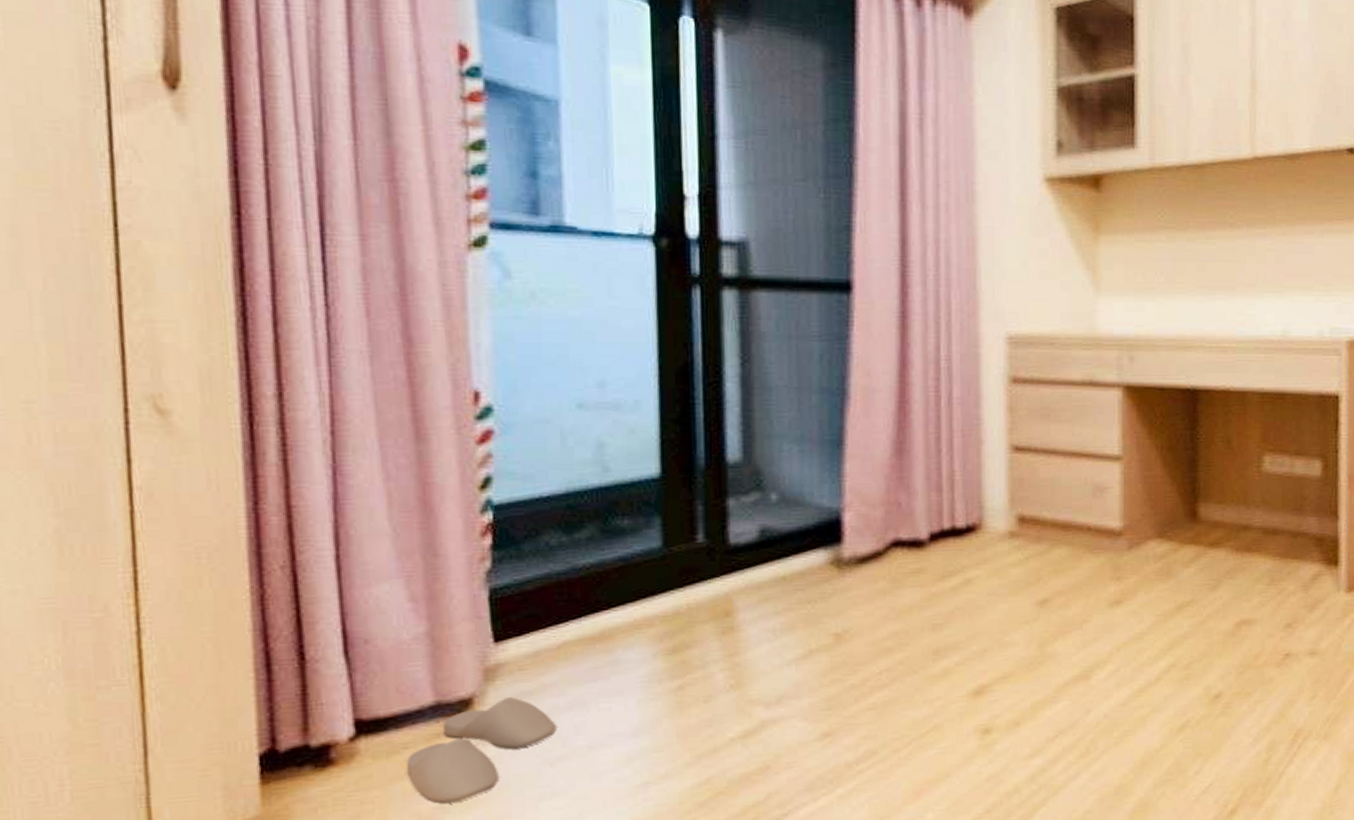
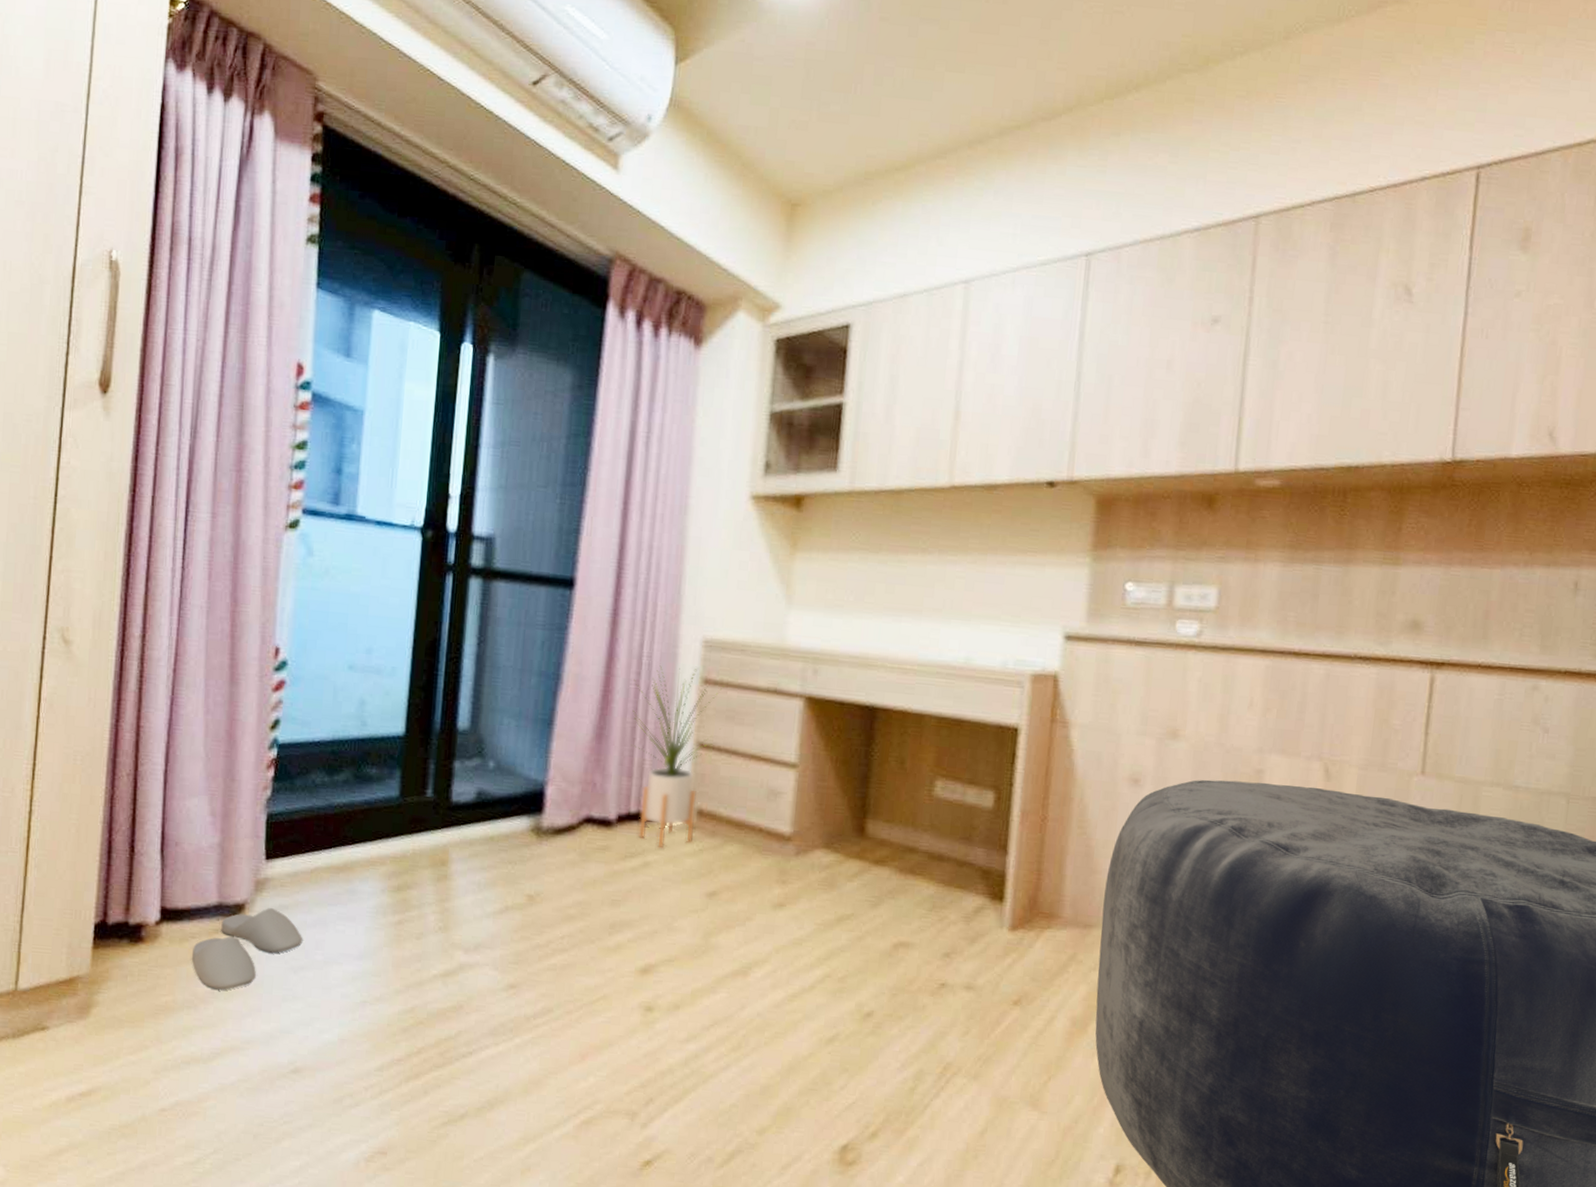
house plant: none [933,368,1035,563] -> present [630,665,724,848]

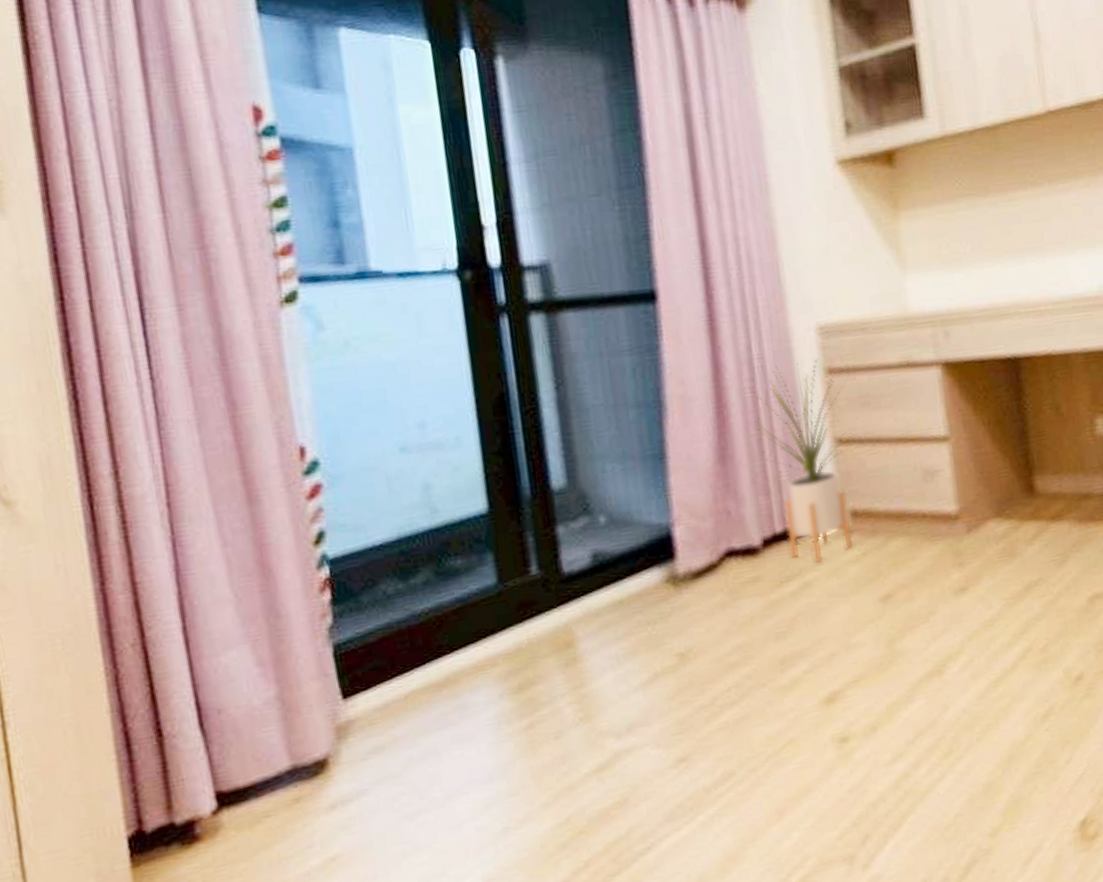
slippers: present [192,908,303,990] -> none [269,753,413,870]

